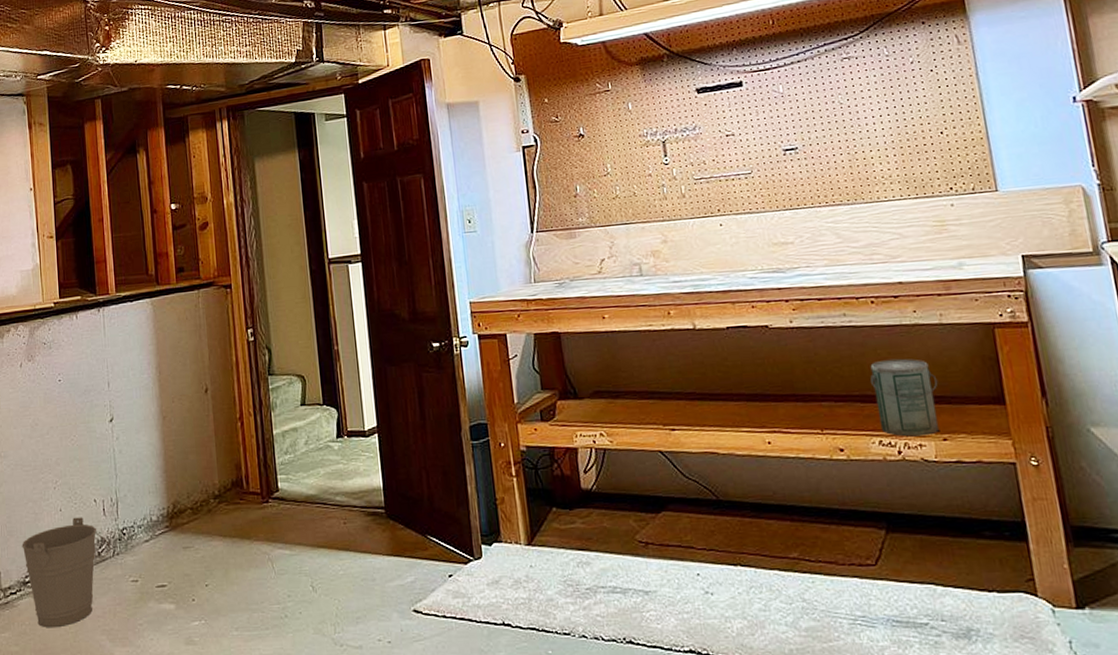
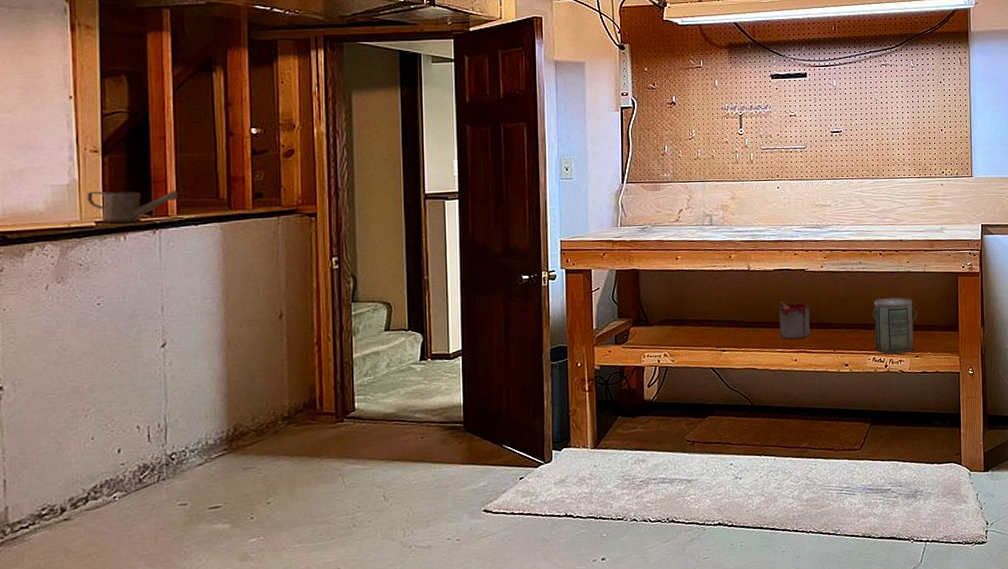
bucket: present [22,517,111,628] -> none [38,444,155,560]
watering can: none [46,269,115,304] -> present [87,191,178,224]
paint can: none [738,366,785,416] -> present [779,300,810,340]

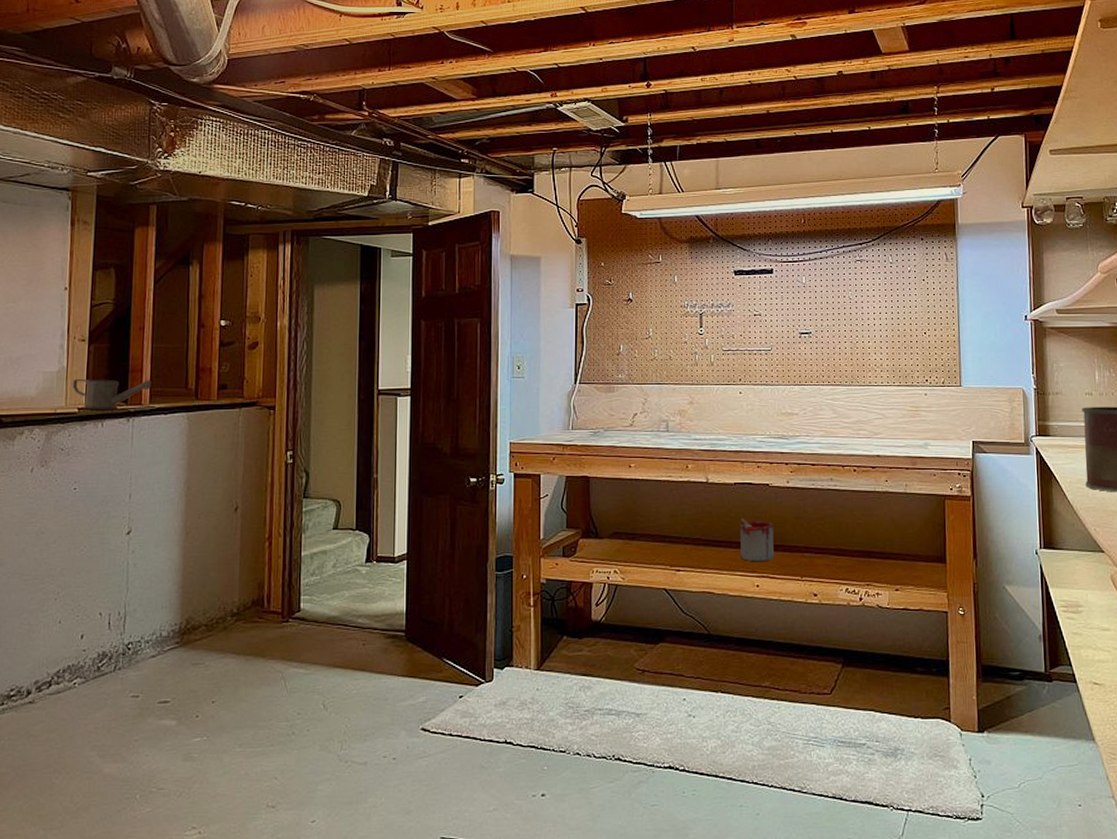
paint can: present [873,297,917,355] -> none [845,519,897,586]

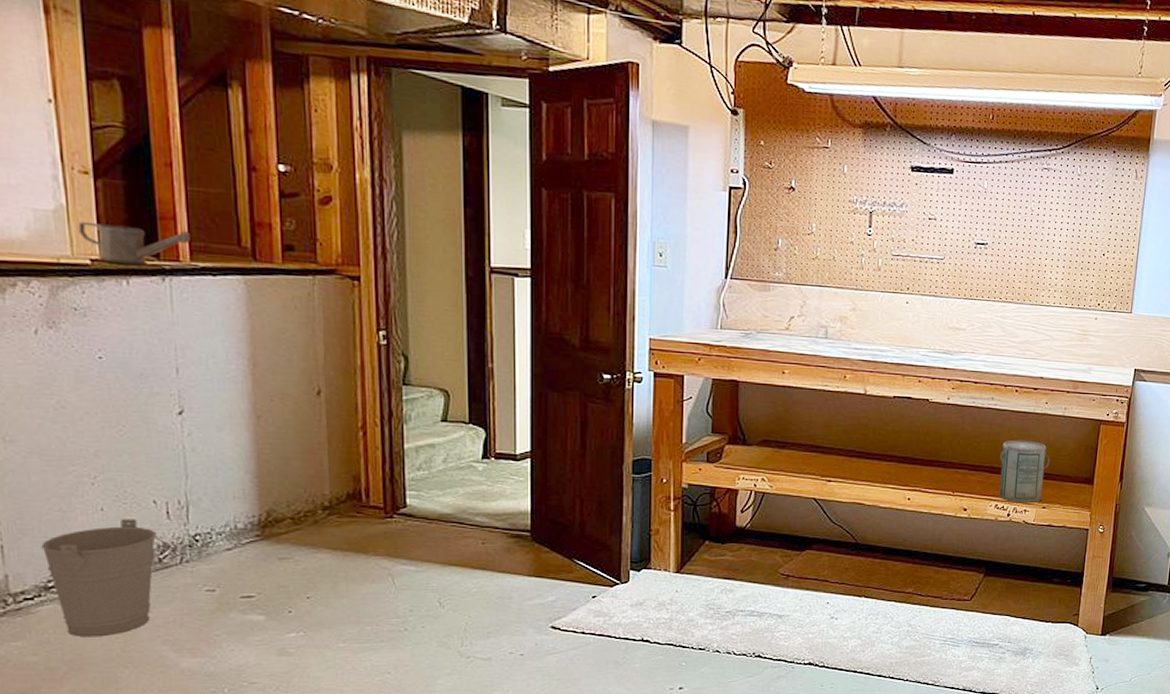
bucket: none [10,630,112,744] -> present [41,519,177,637]
paint can: present [740,518,774,562] -> none [894,432,930,476]
paint can: none [845,519,897,586] -> present [999,440,1050,504]

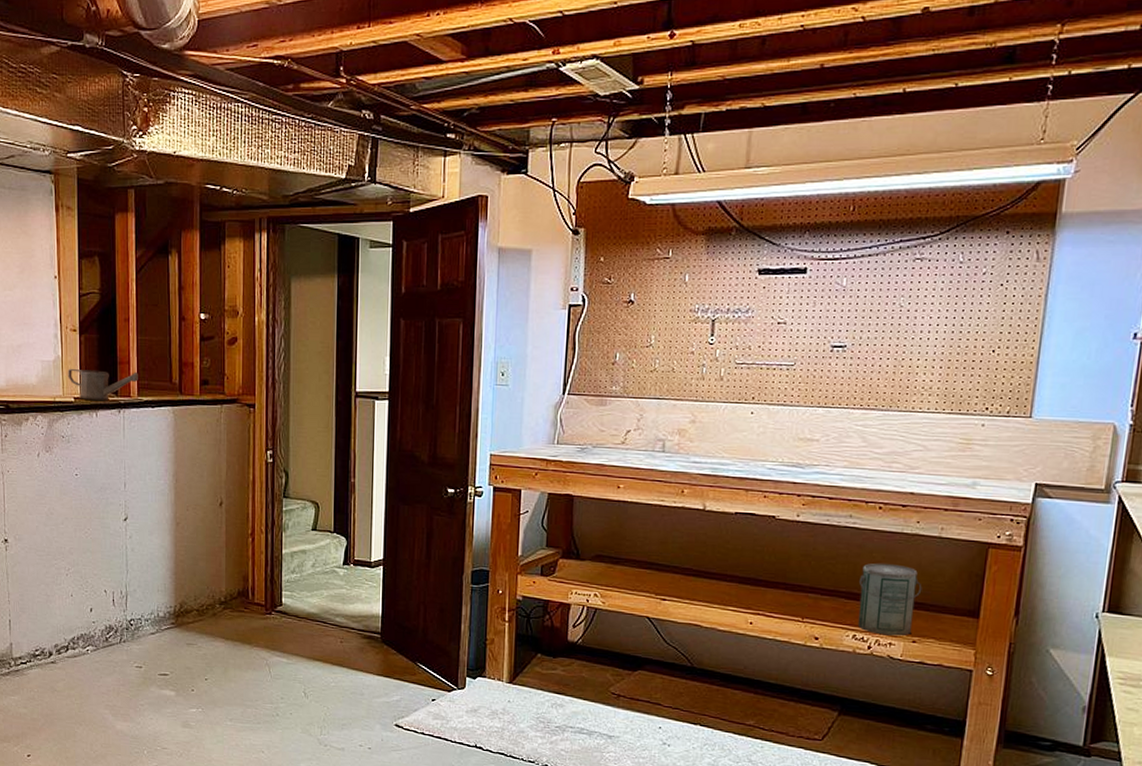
bucket: present [41,519,177,637] -> none [33,603,118,698]

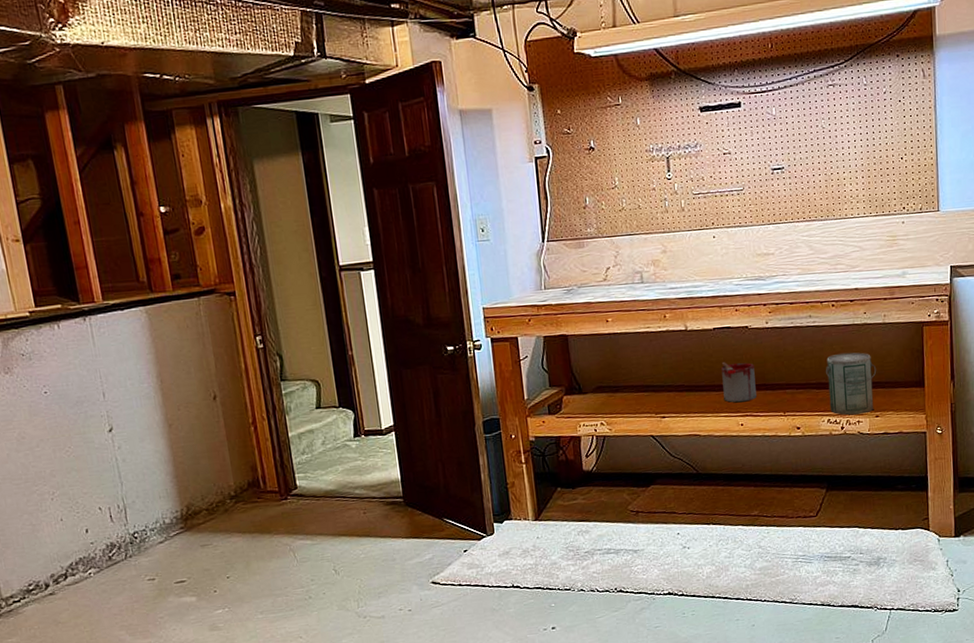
watering can: present [68,368,138,401] -> none [16,276,101,313]
paint can: none [735,550,776,599] -> present [721,361,757,403]

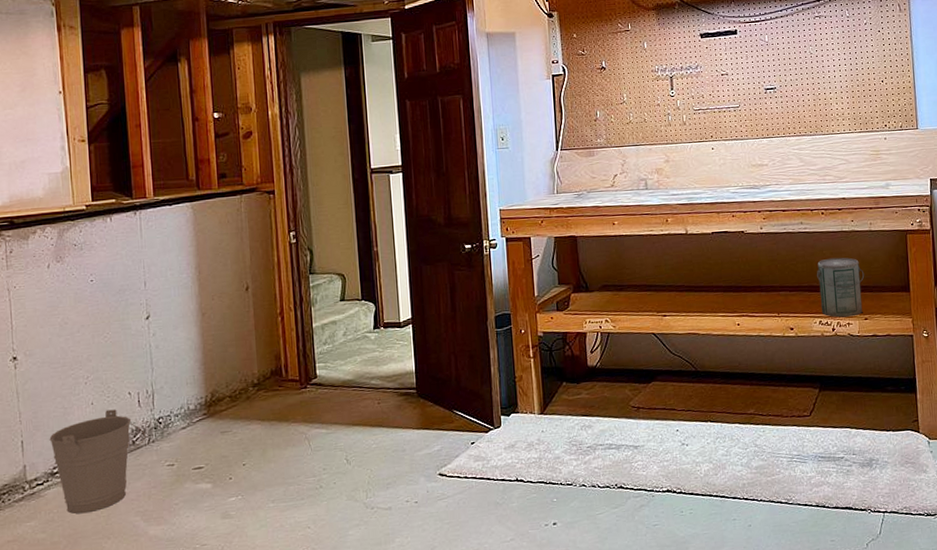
bucket: none [20,525,122,630] -> present [49,409,146,514]
paint can: present [721,361,757,403] -> none [719,264,752,303]

